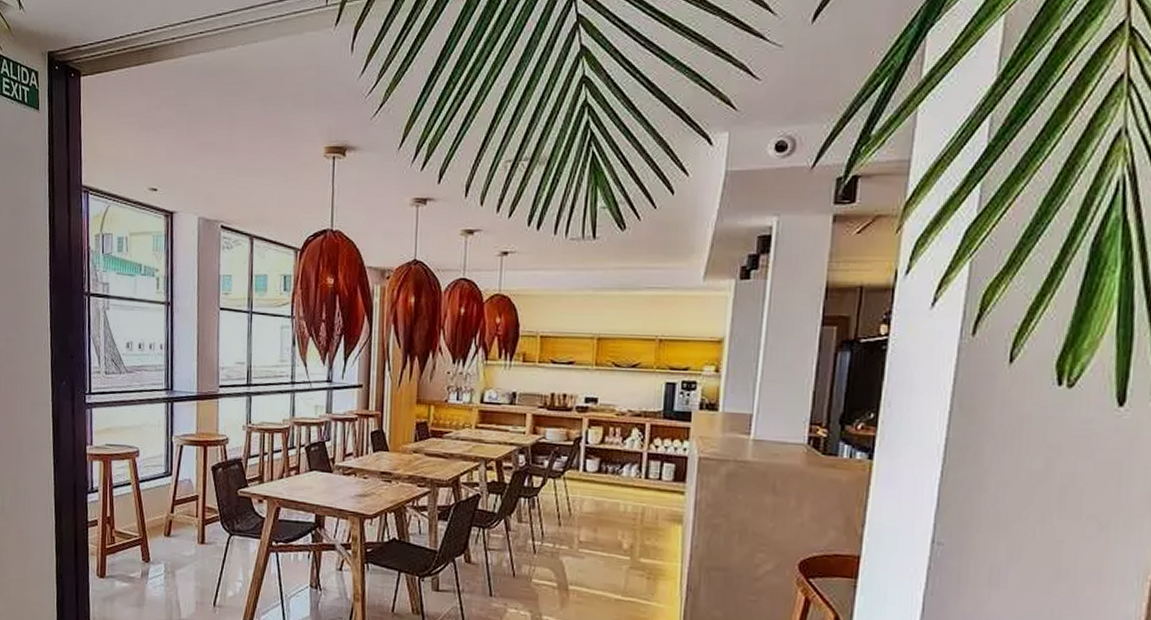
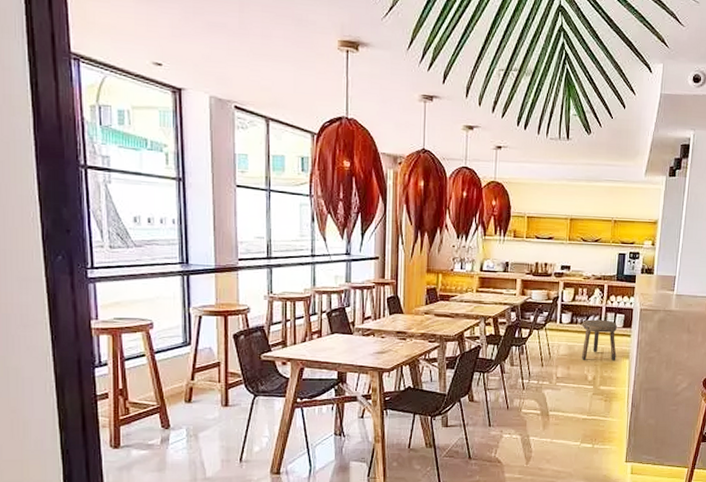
stool: none [613,468,664,525] -> present [581,319,617,361]

